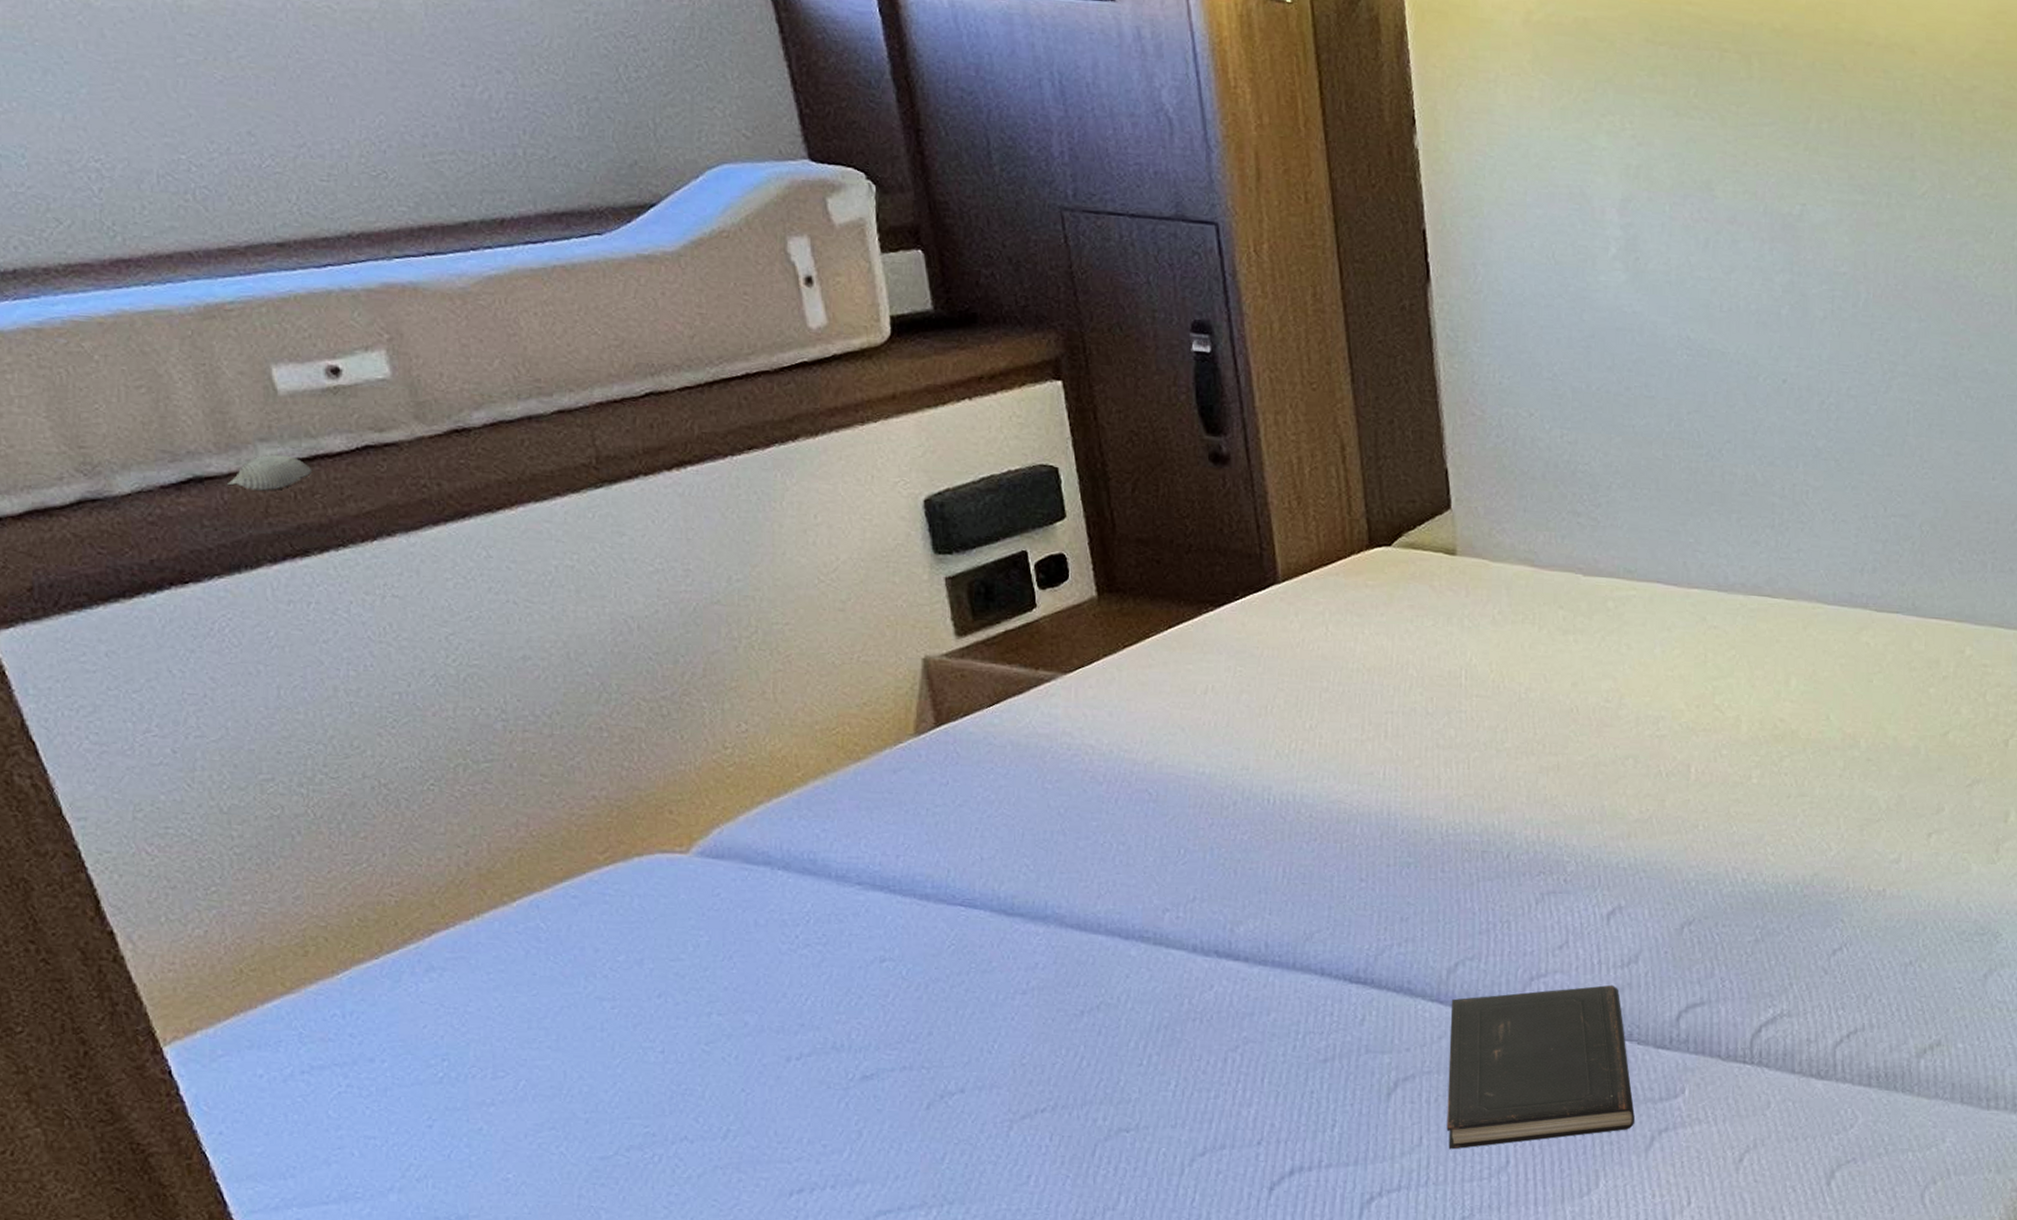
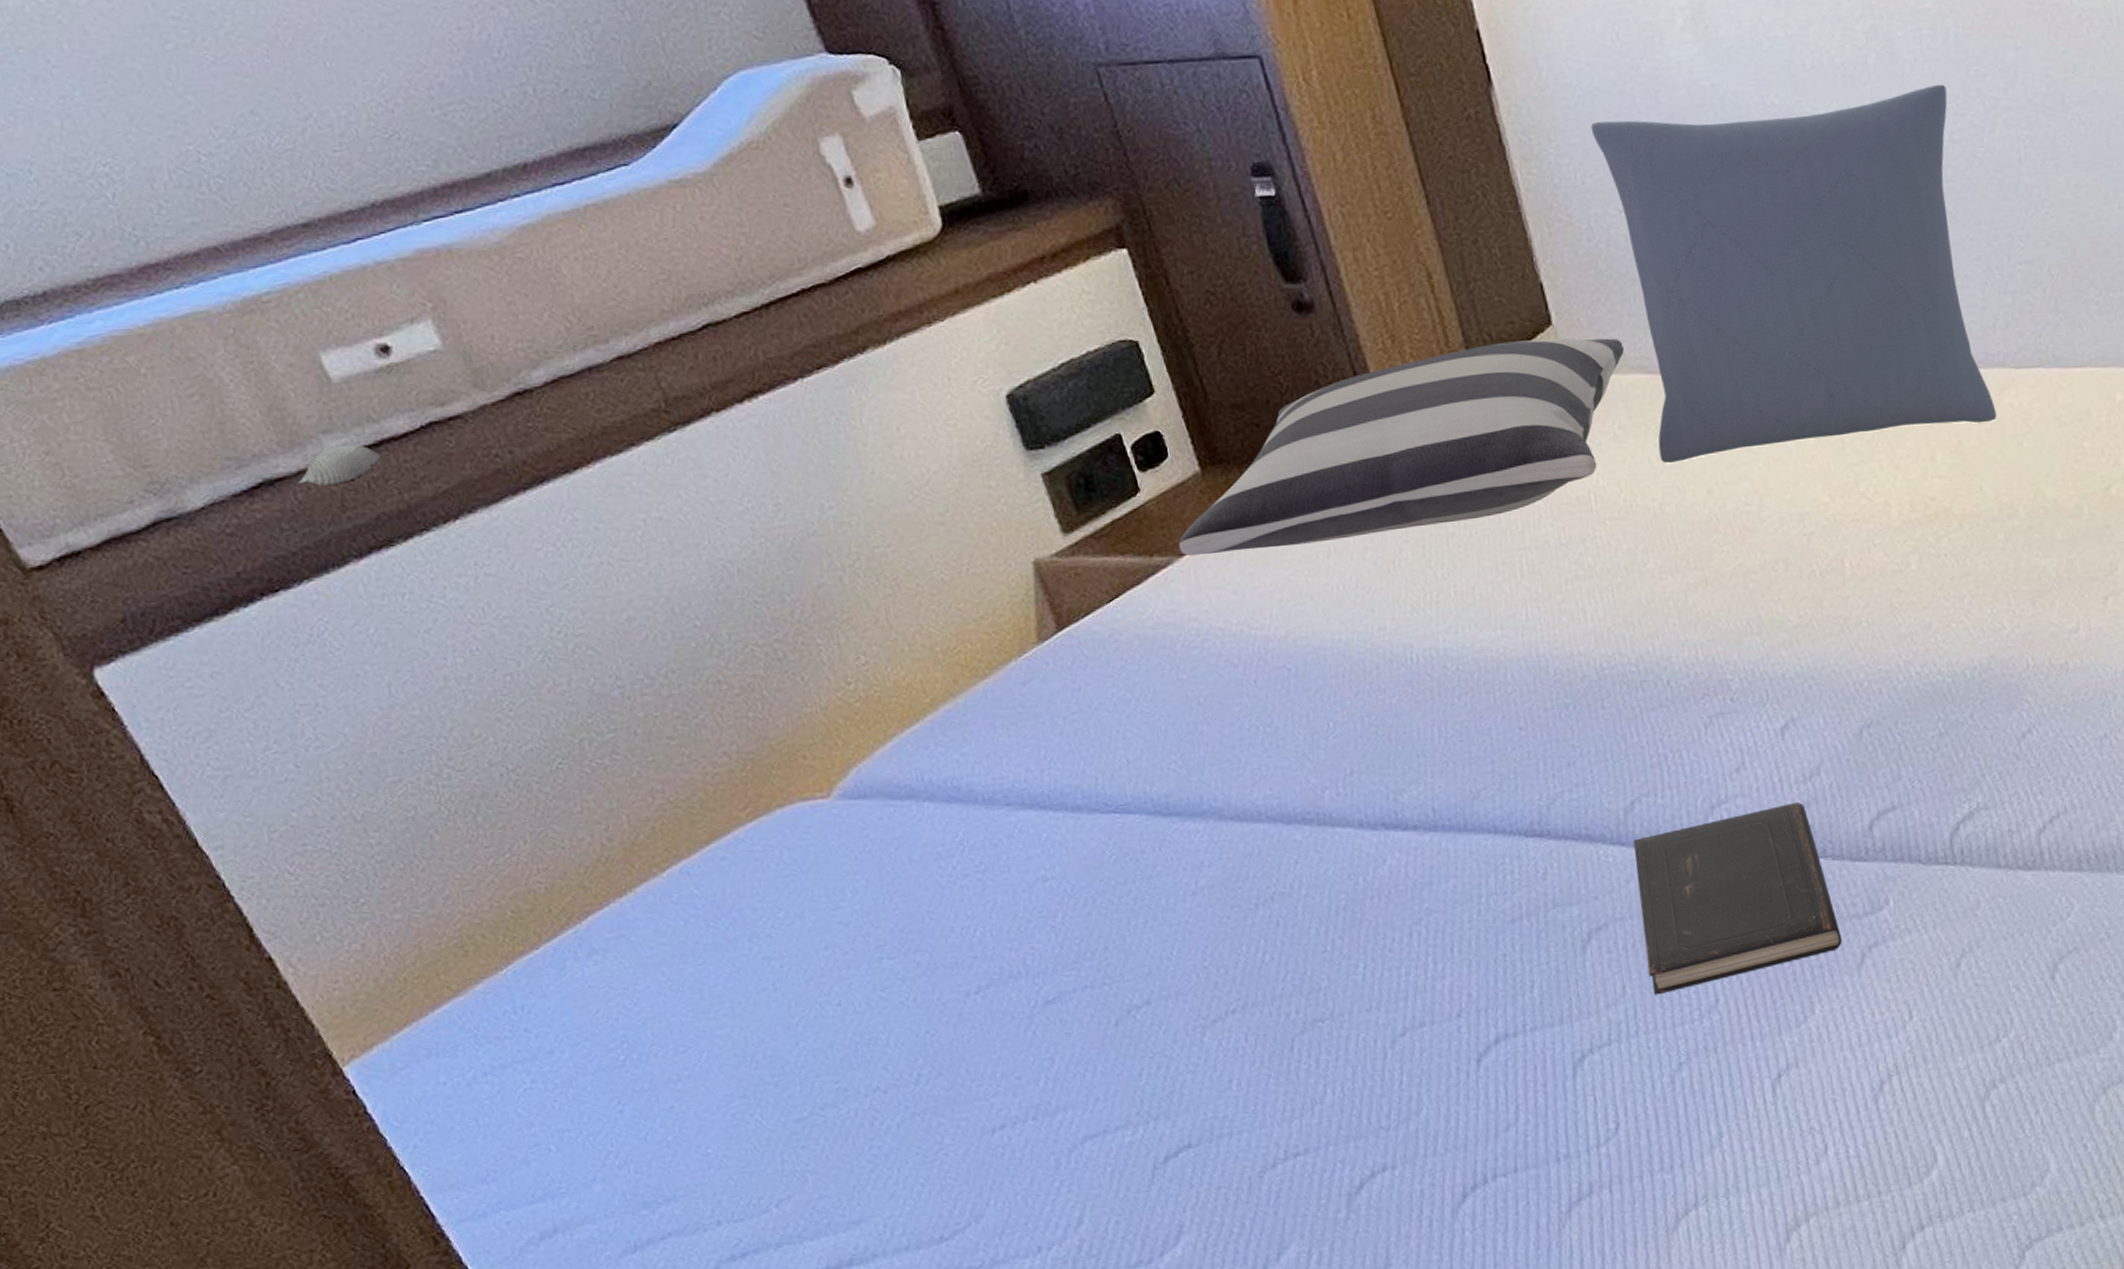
pillow: none [1064,518,1514,679] -> present [1178,337,1624,557]
pillow: none [1515,330,1853,657] -> present [1590,84,1997,464]

